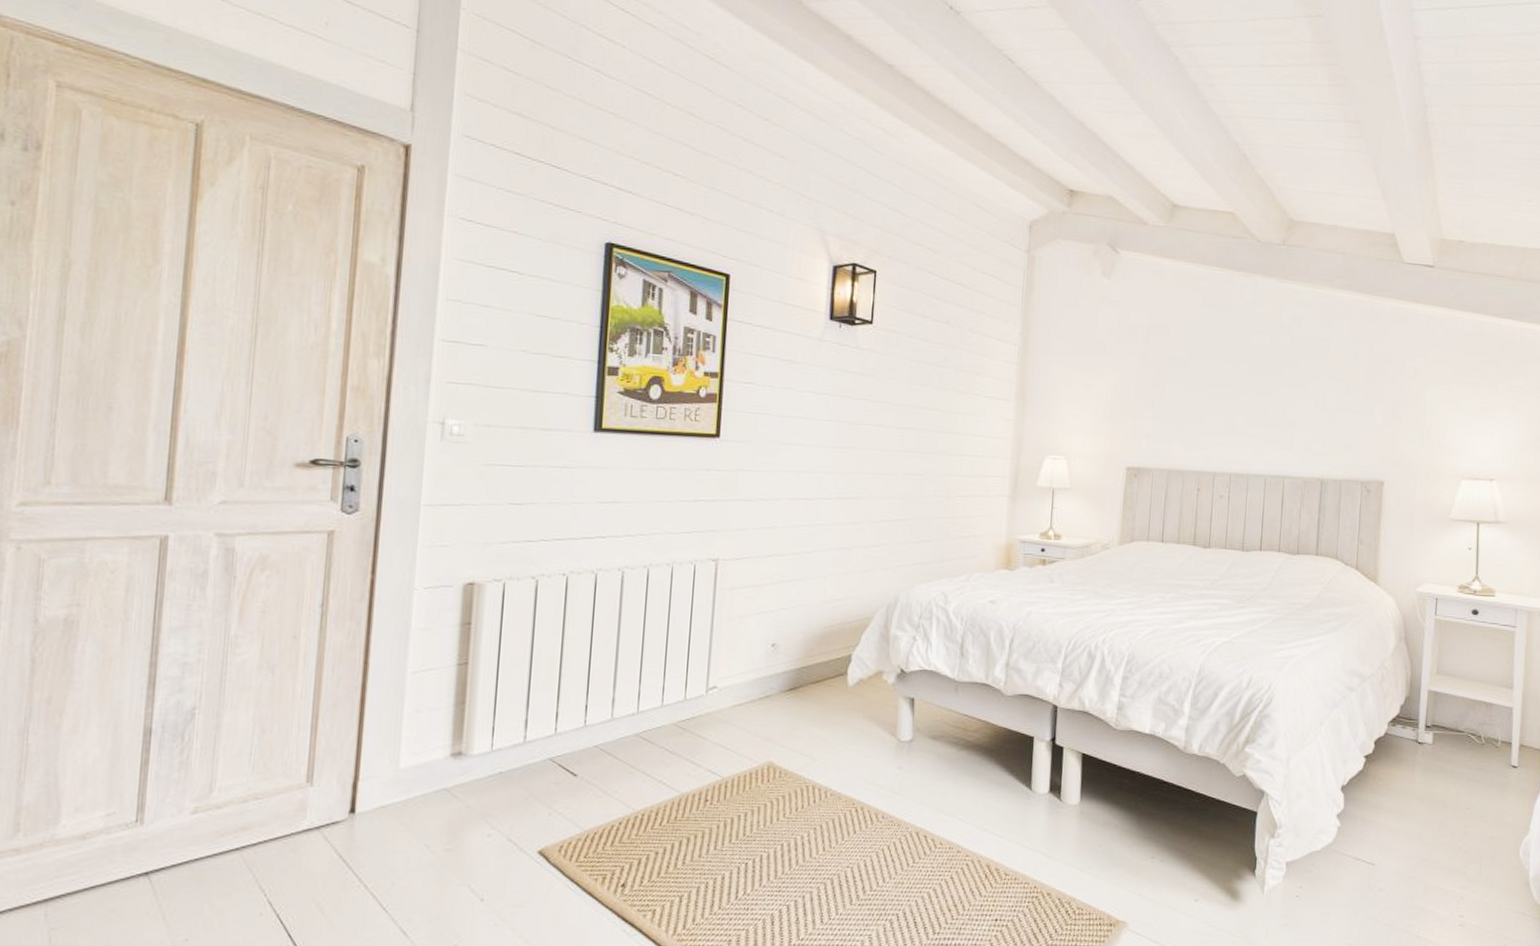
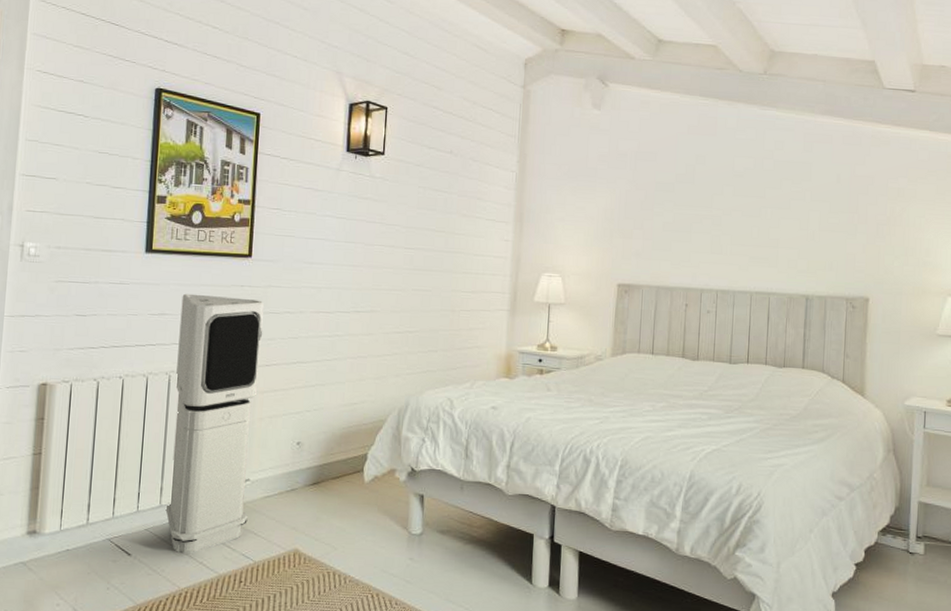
air purifier: none [618,478,734,772] -> present [165,293,264,554]

